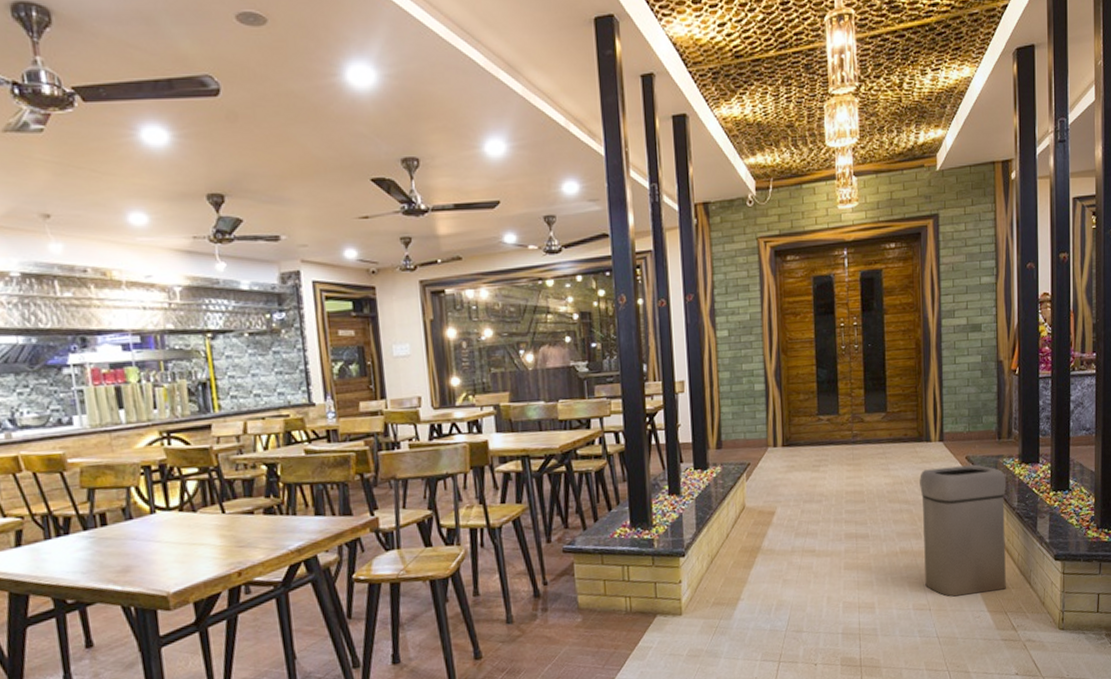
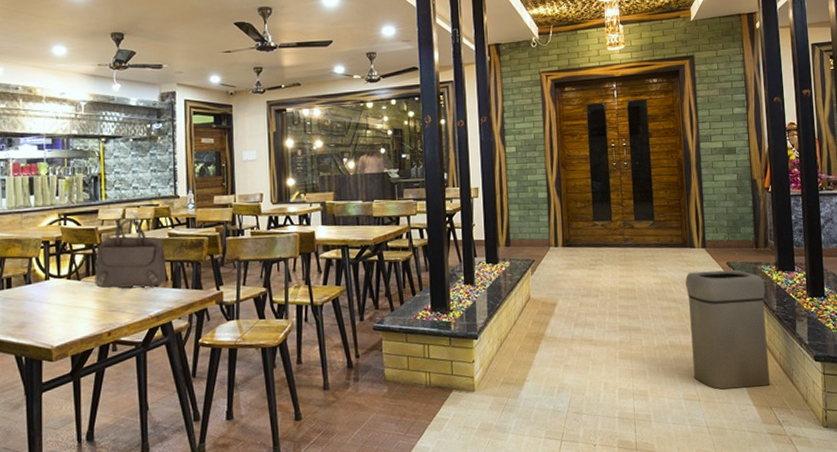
handbag: none [212,424,307,520] -> present [95,210,167,289]

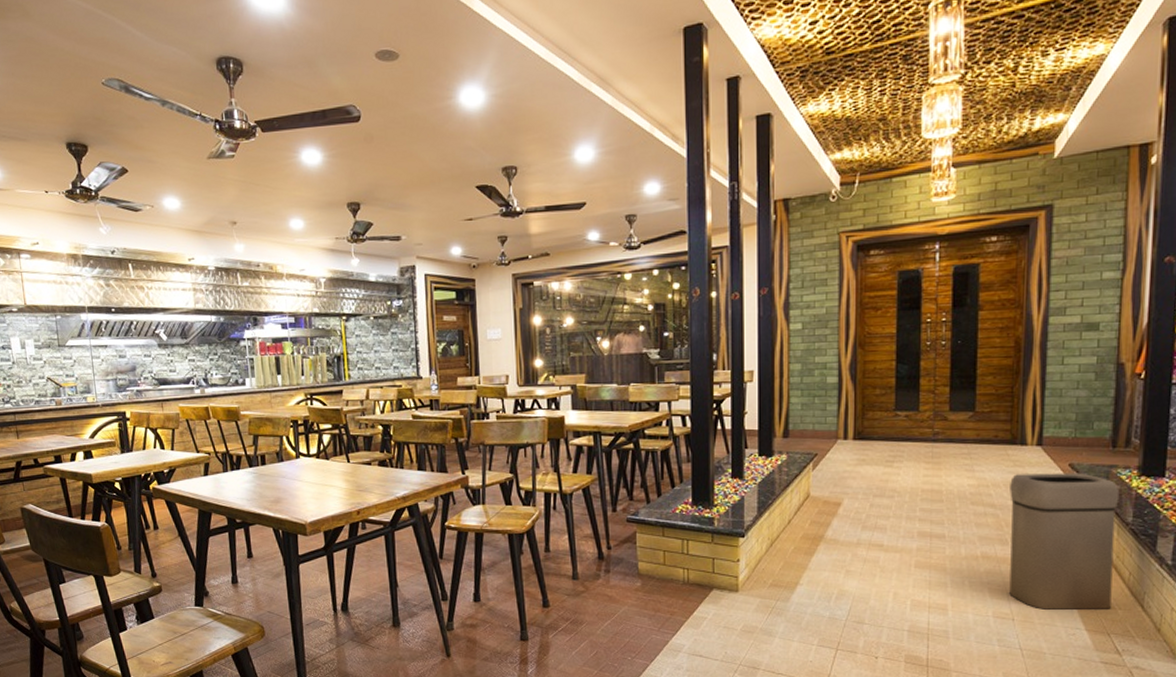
handbag: present [95,210,167,289] -> none [342,391,412,469]

